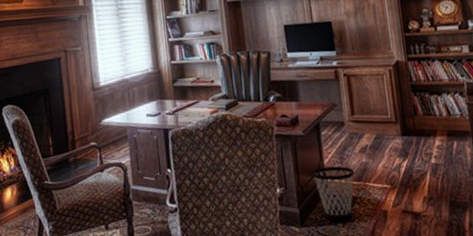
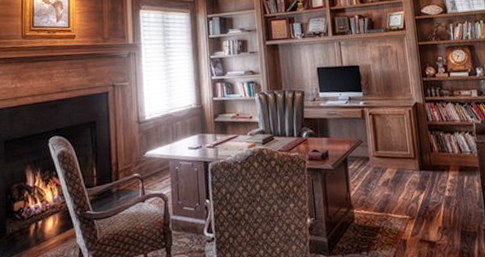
wastebasket: present [313,166,355,220] -> none [340,198,378,249]

